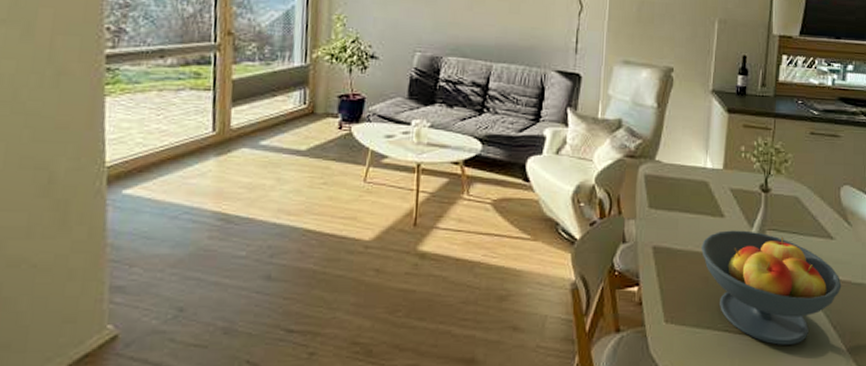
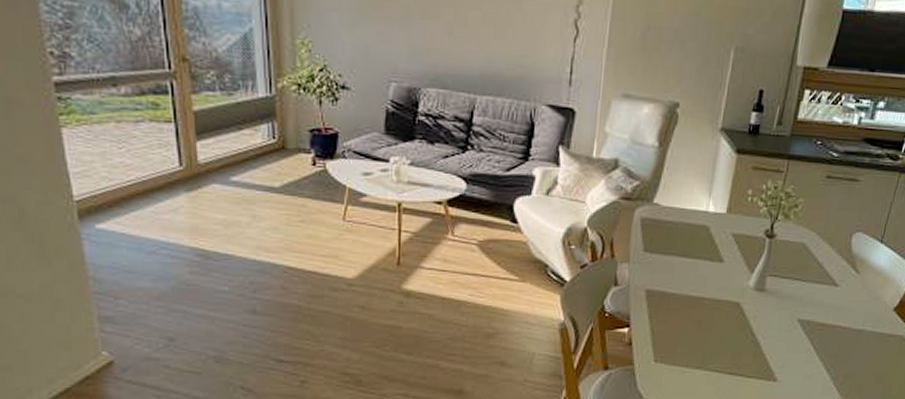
fruit bowl: present [701,230,842,345] -> none [697,275,841,385]

